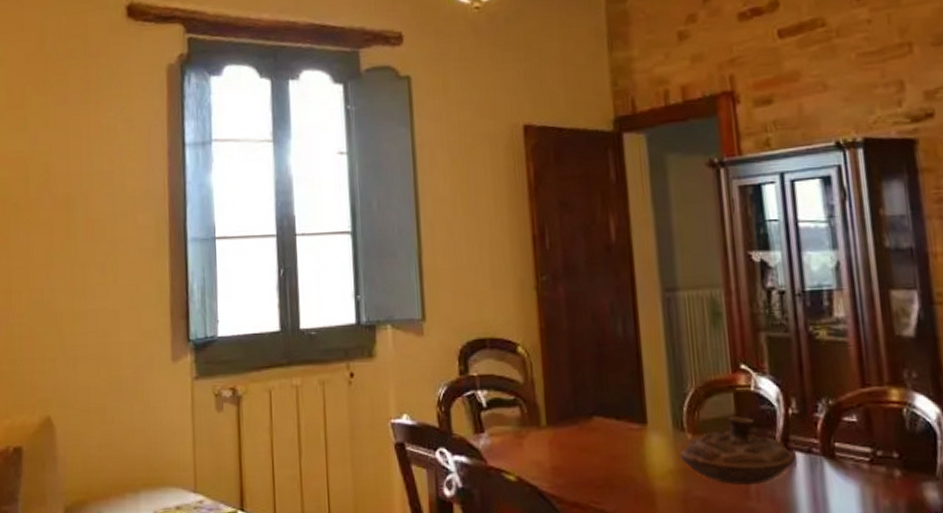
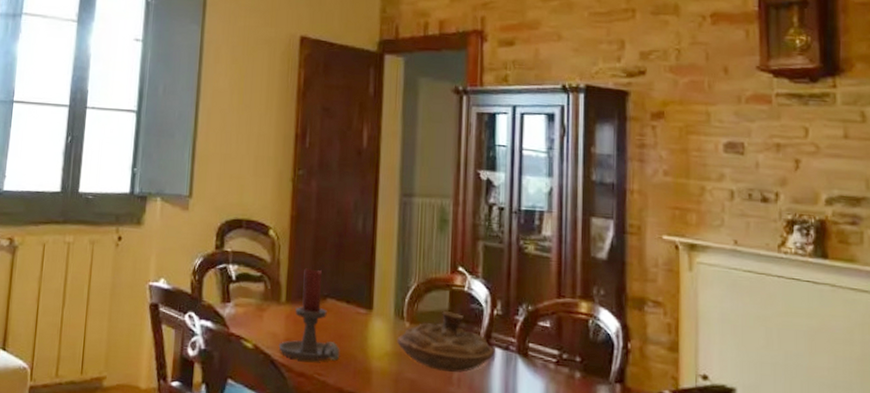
candle holder: none [544,385,617,489] -> present [278,268,340,361]

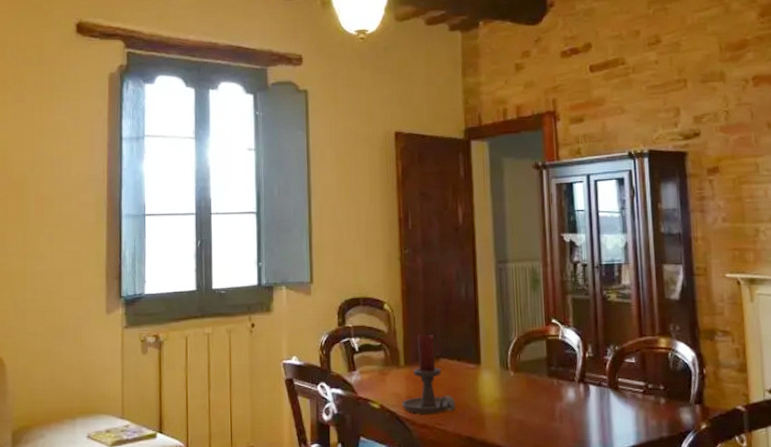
decorative bowl: present [397,311,494,372] -> none [504,359,589,410]

